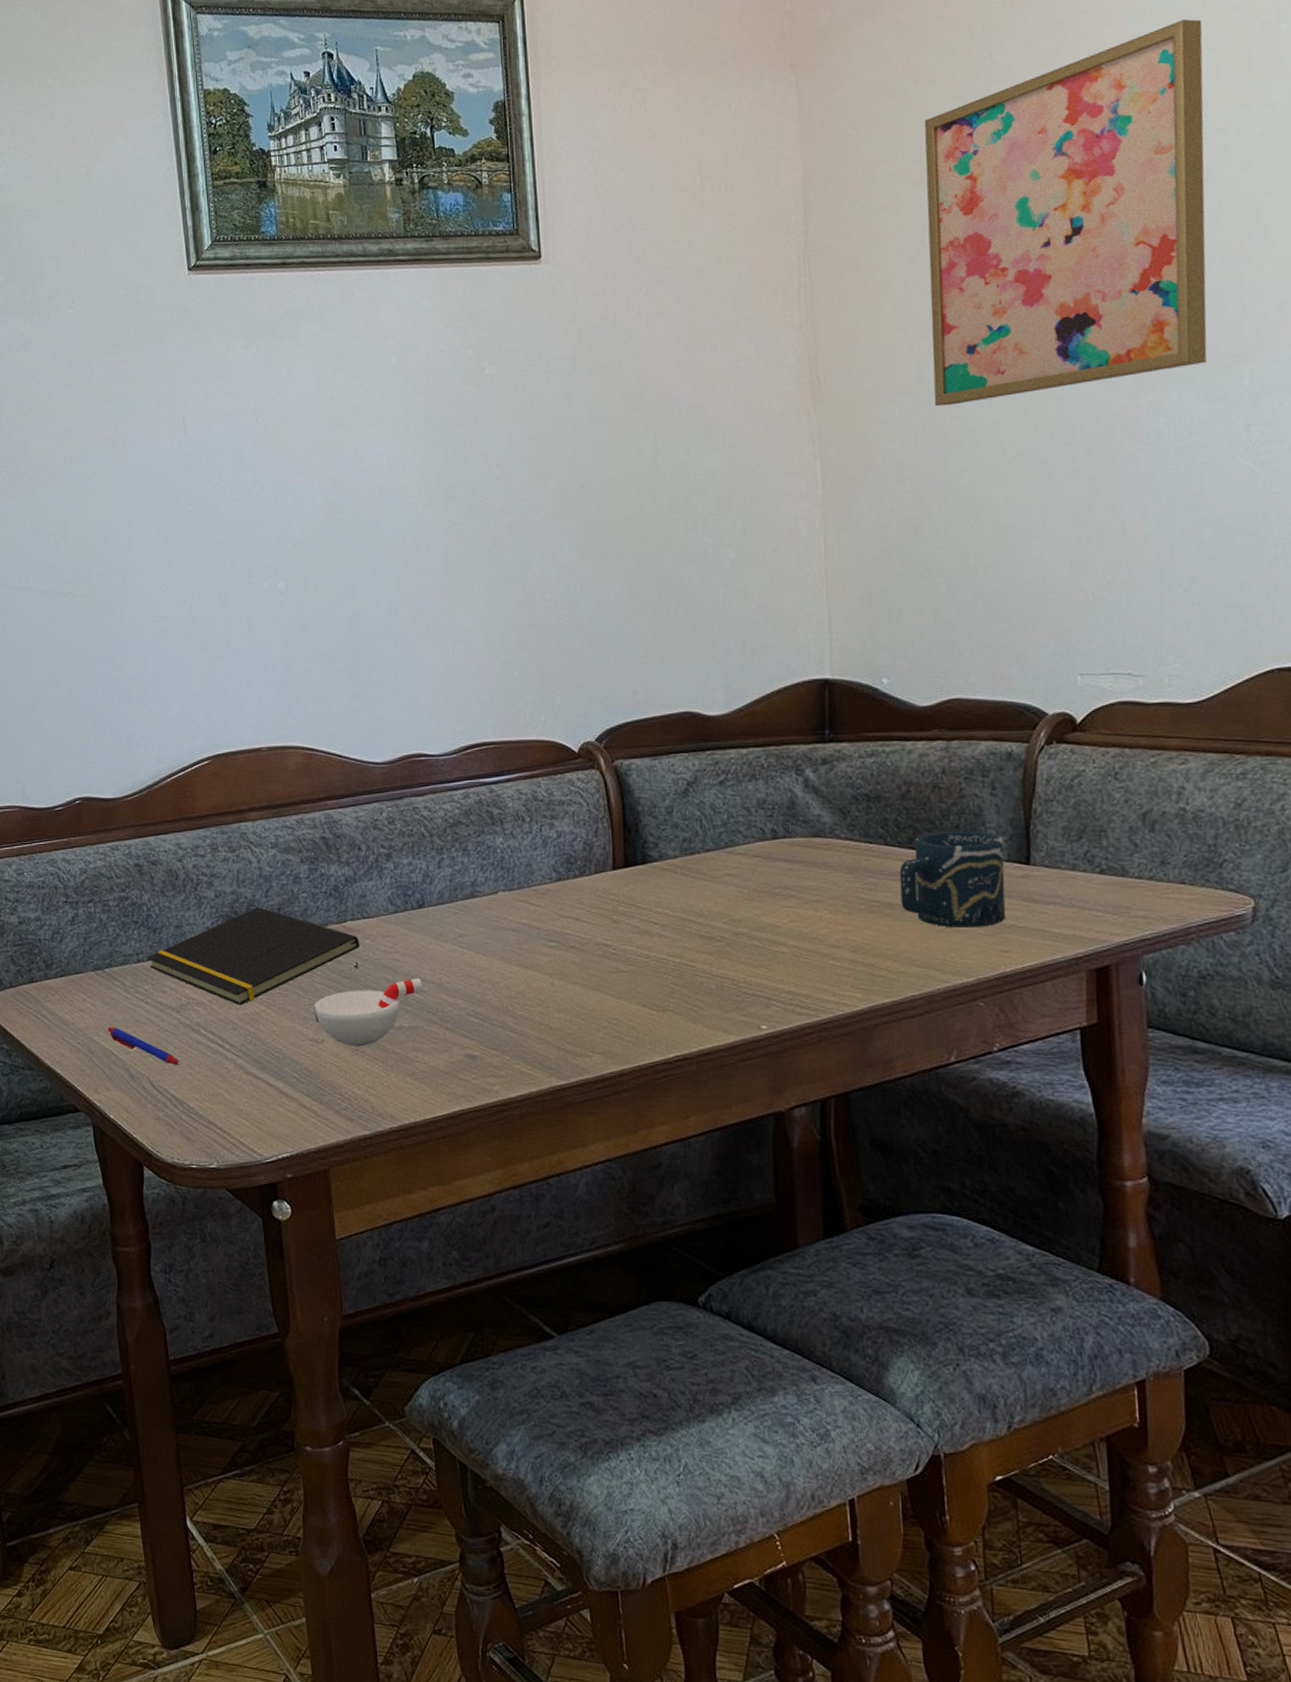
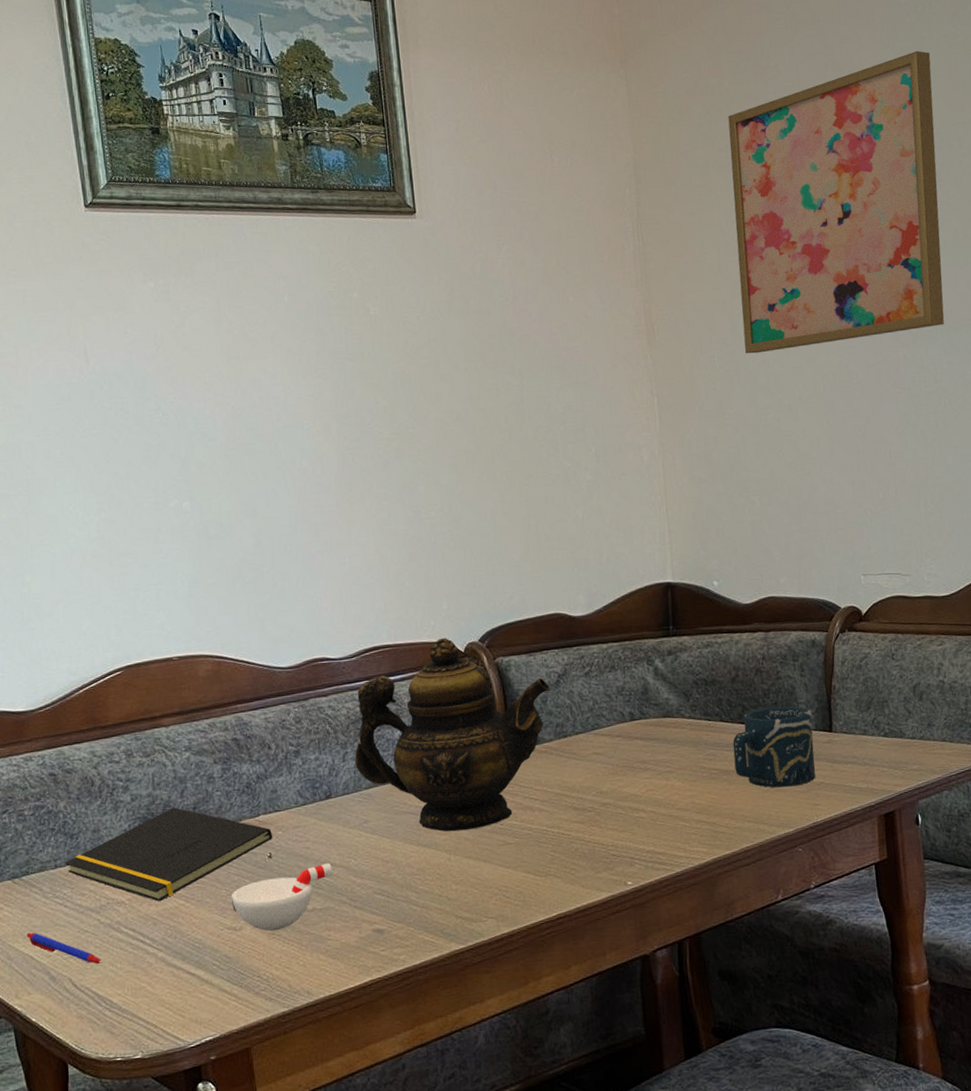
teapot: none [451,735,677,953] -> present [354,637,550,832]

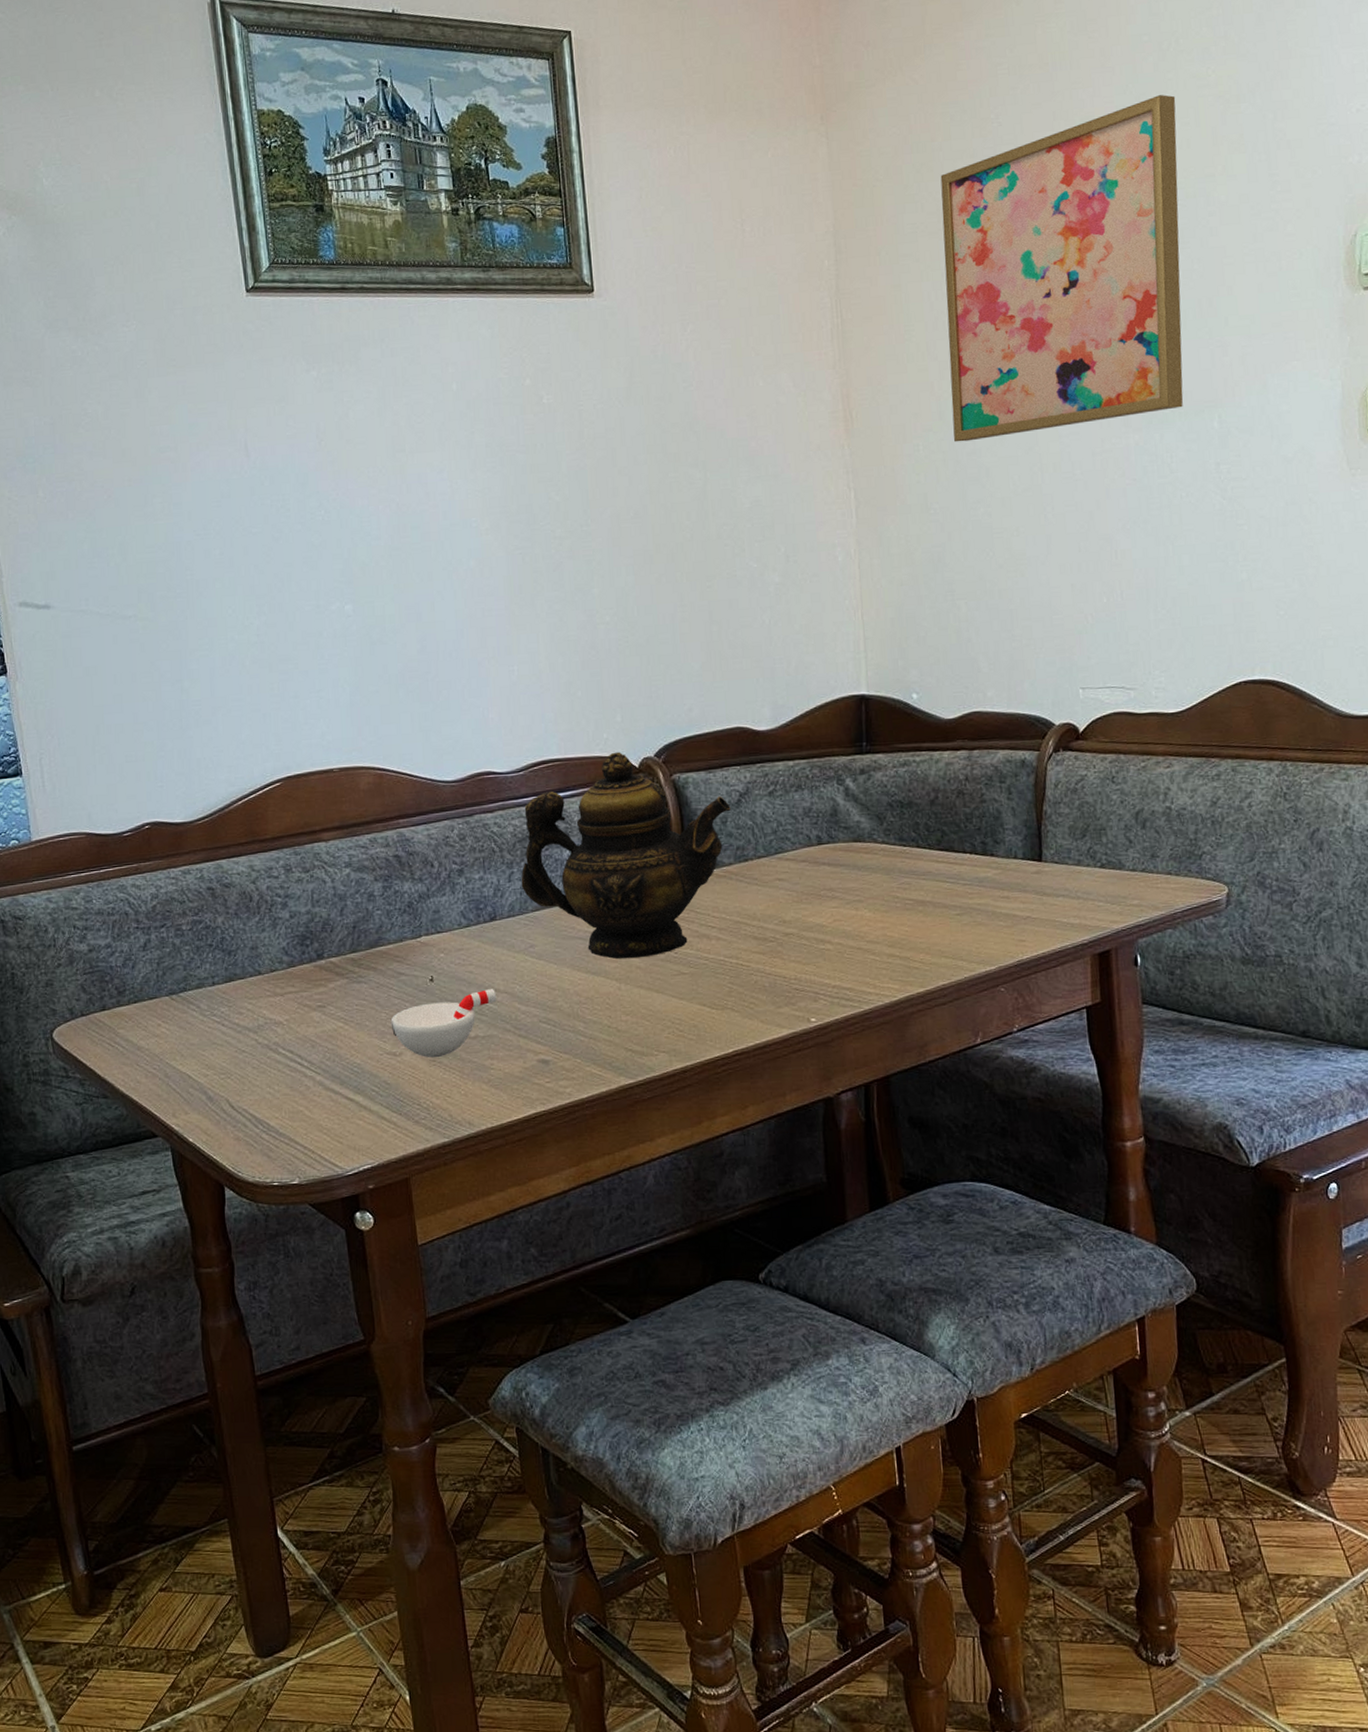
pen: present [26,932,103,964] -> none [184,1050,260,1085]
notepad: present [65,807,273,902] -> none [223,925,435,1024]
cup: present [732,706,816,788] -> none [930,832,1022,921]

